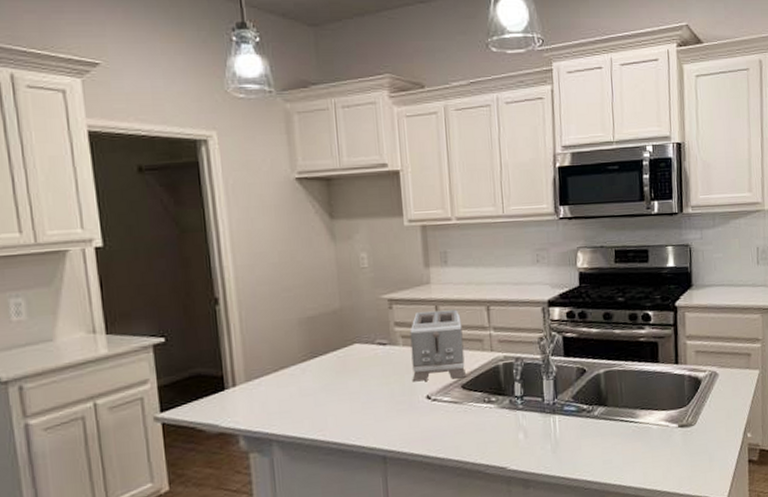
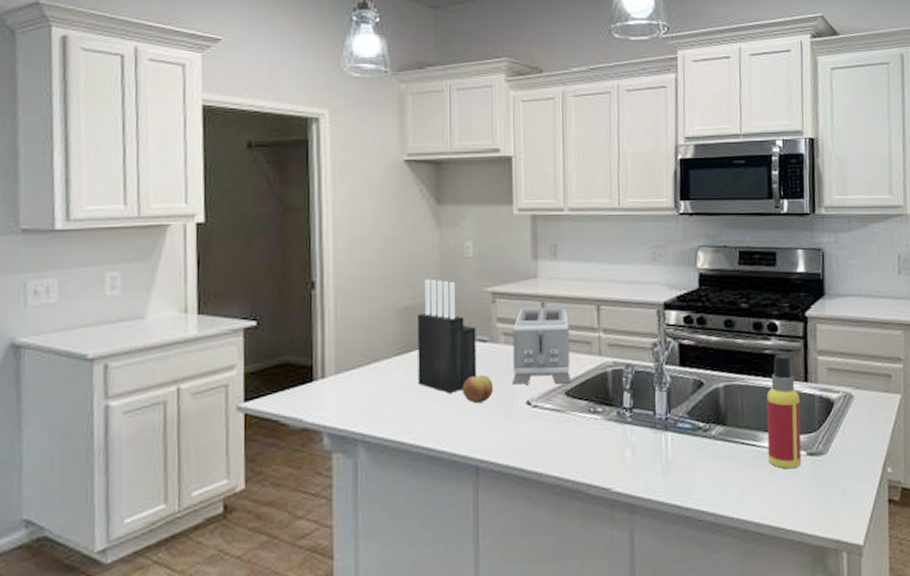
knife block: none [319,289,379,393] -> present [418,279,477,393]
fruit: none [366,374,396,401] -> present [462,374,494,404]
spray bottle: none [642,341,674,440] -> present [766,354,802,469]

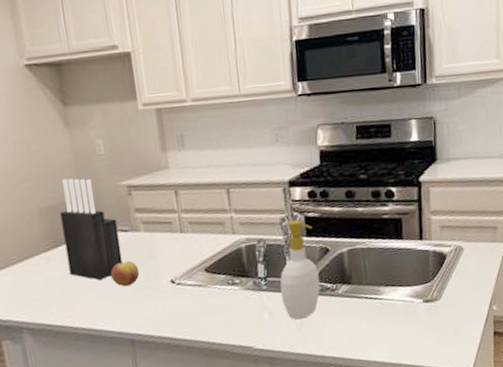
toaster: present [512,307,570,385] -> none [150,193,209,267]
soap bottle: none [646,347,691,461] -> present [279,220,320,320]
spray bottle: present [766,354,802,469] -> none [386,217,419,316]

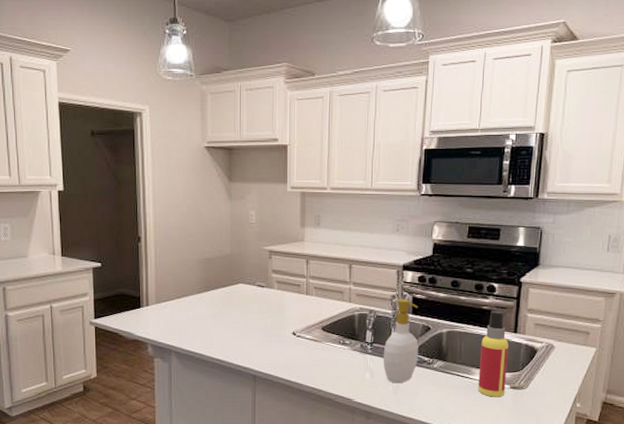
knife block: present [60,178,123,280] -> none [214,238,257,322]
fruit: present [110,260,140,287] -> none [245,311,269,332]
spray bottle: none [386,217,419,316] -> present [478,310,509,397]

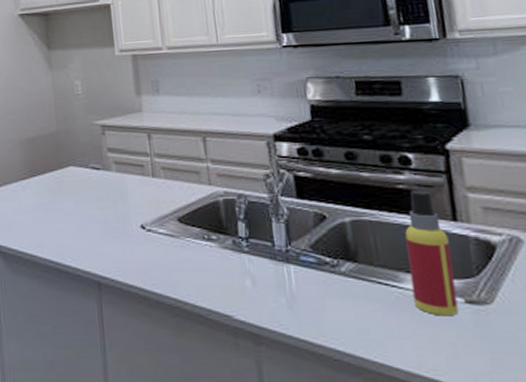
soap bottle: present [383,299,418,384] -> none [264,178,316,294]

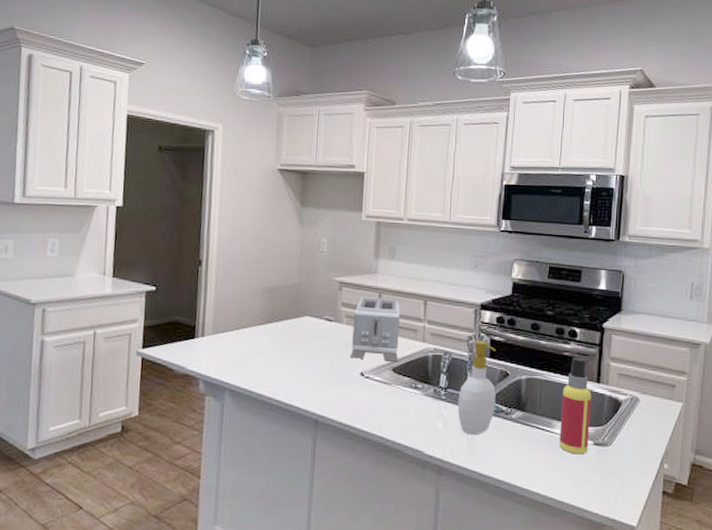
toaster: none [122,138,182,211] -> present [350,297,400,362]
soap bottle: none [264,178,316,294] -> present [457,341,496,435]

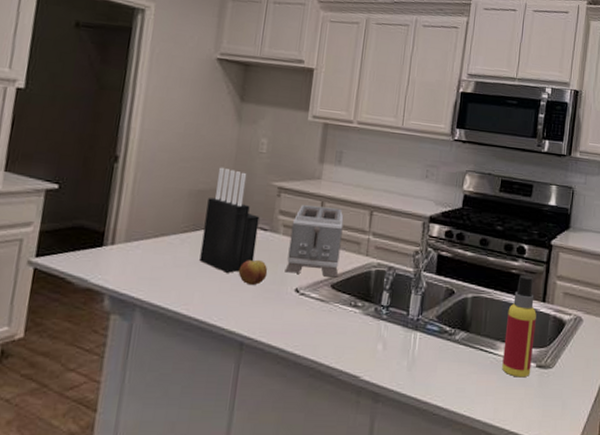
knife block: none [275,266,325,359] -> present [199,167,260,273]
fruit: none [309,347,335,370] -> present [238,259,268,286]
soap bottle: present [457,341,496,435] -> none [398,255,443,358]

